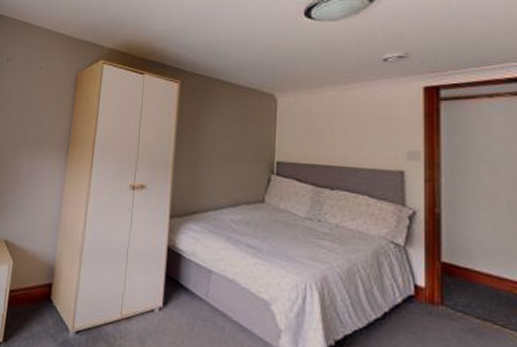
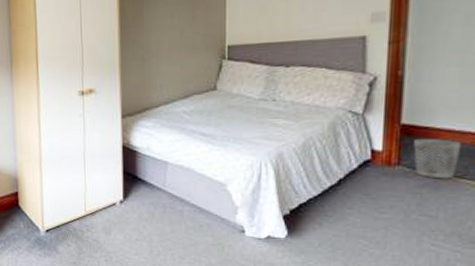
wastebasket: none [455,279,501,327] -> present [413,139,462,179]

